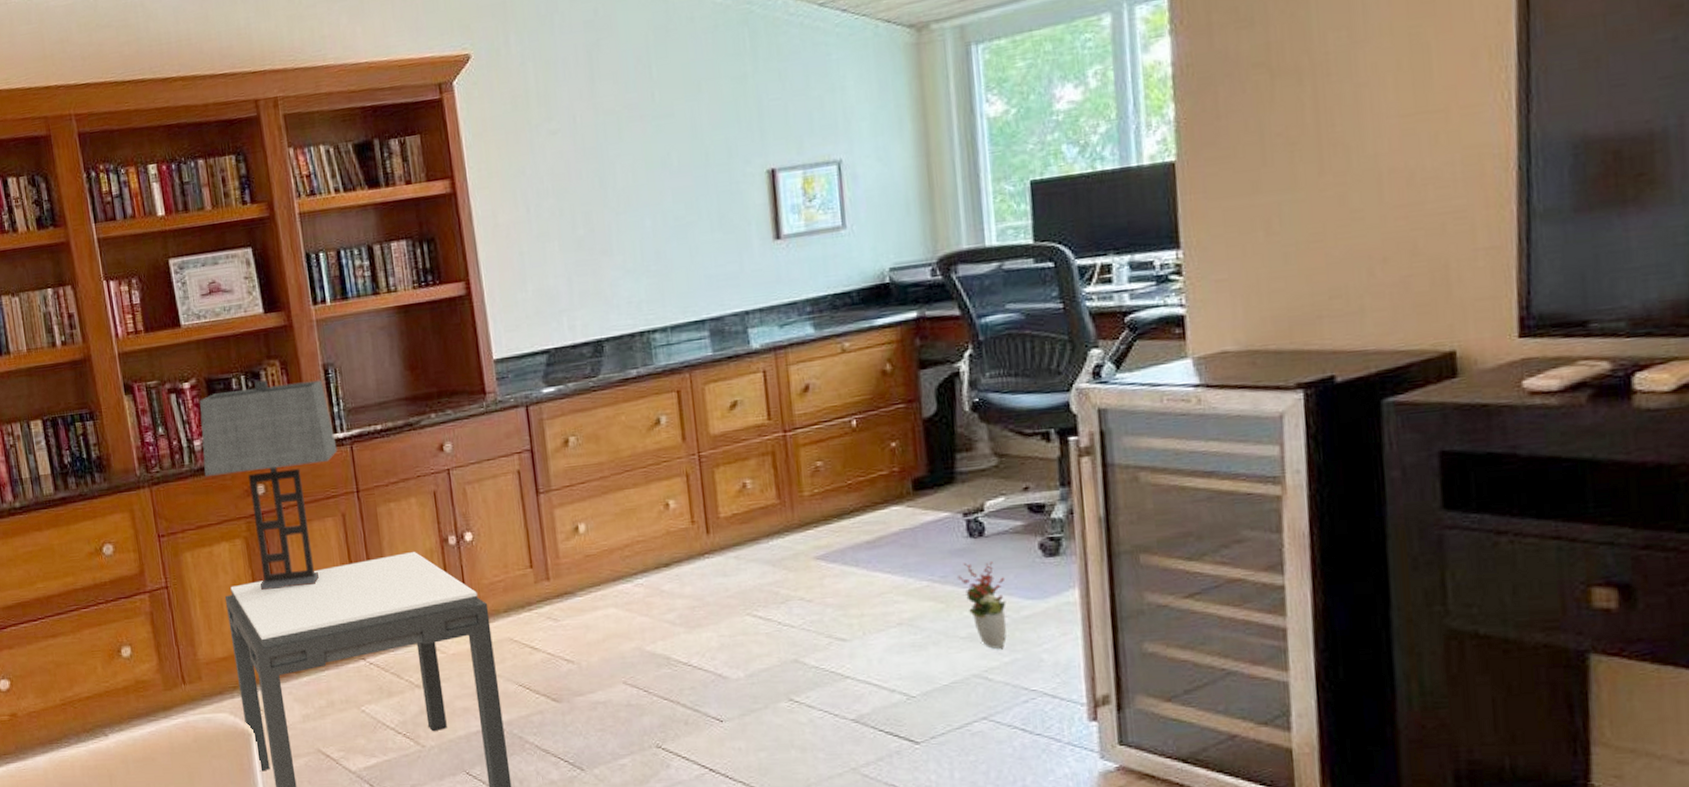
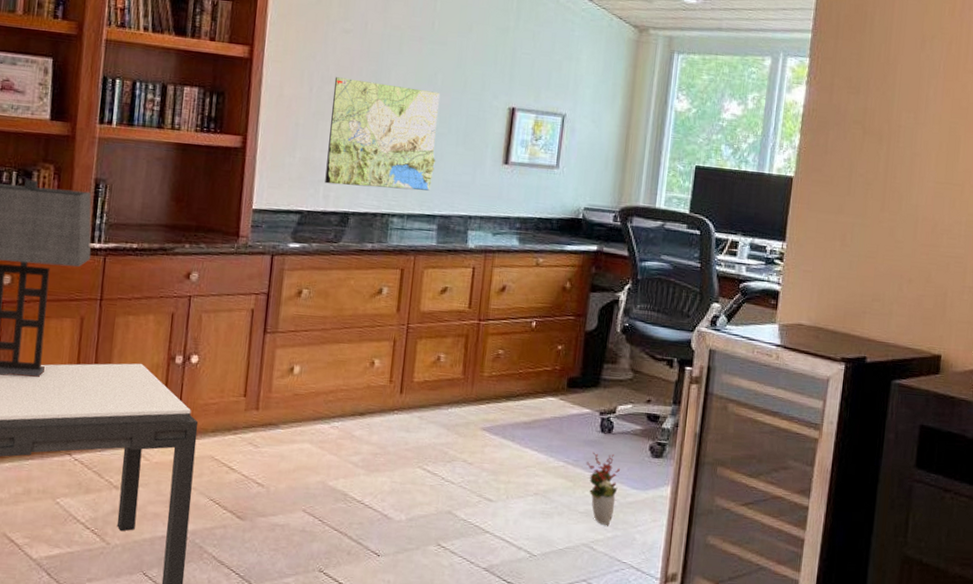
road map: none [552,174,692,313] -> present [325,77,440,191]

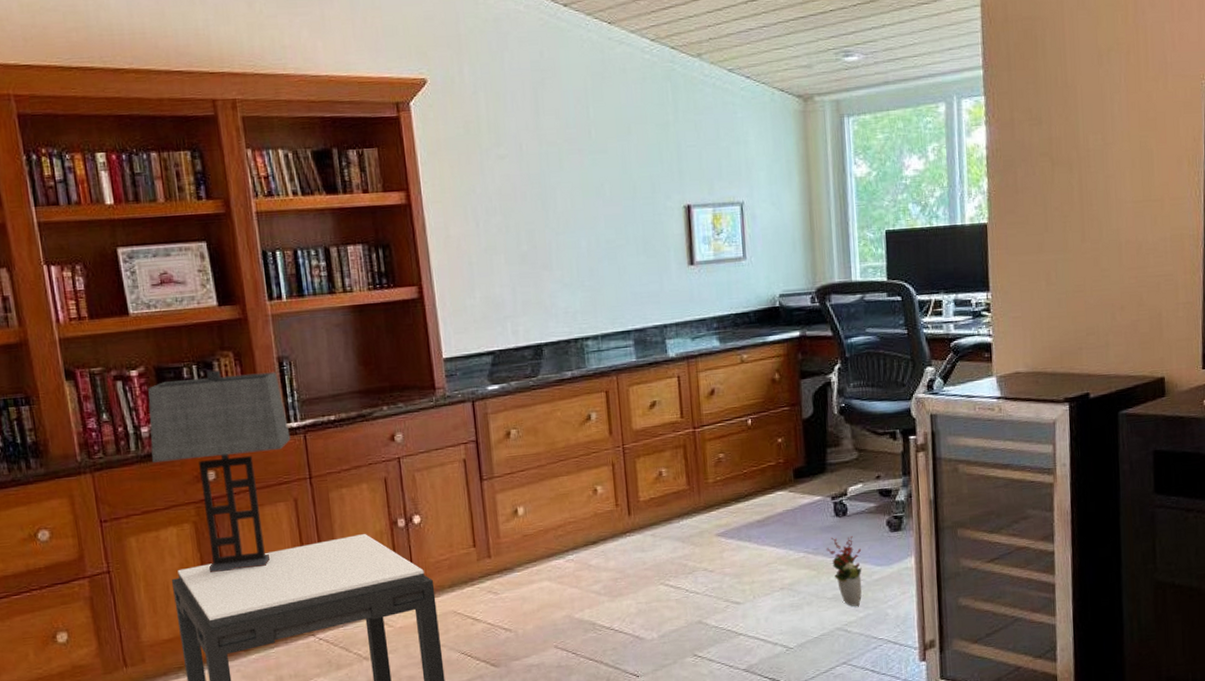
road map: present [325,77,440,191] -> none [499,203,620,319]

